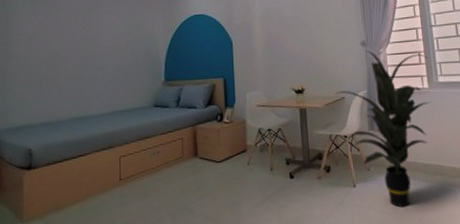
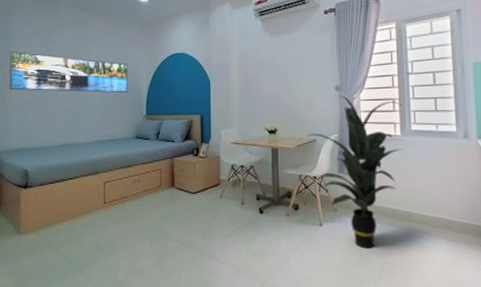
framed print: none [10,19,145,62] -> present [9,51,128,93]

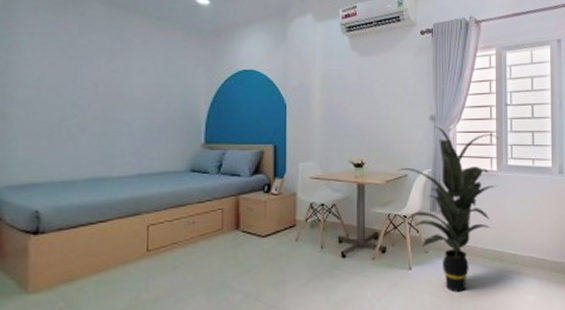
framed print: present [9,51,128,93] -> none [12,55,182,116]

